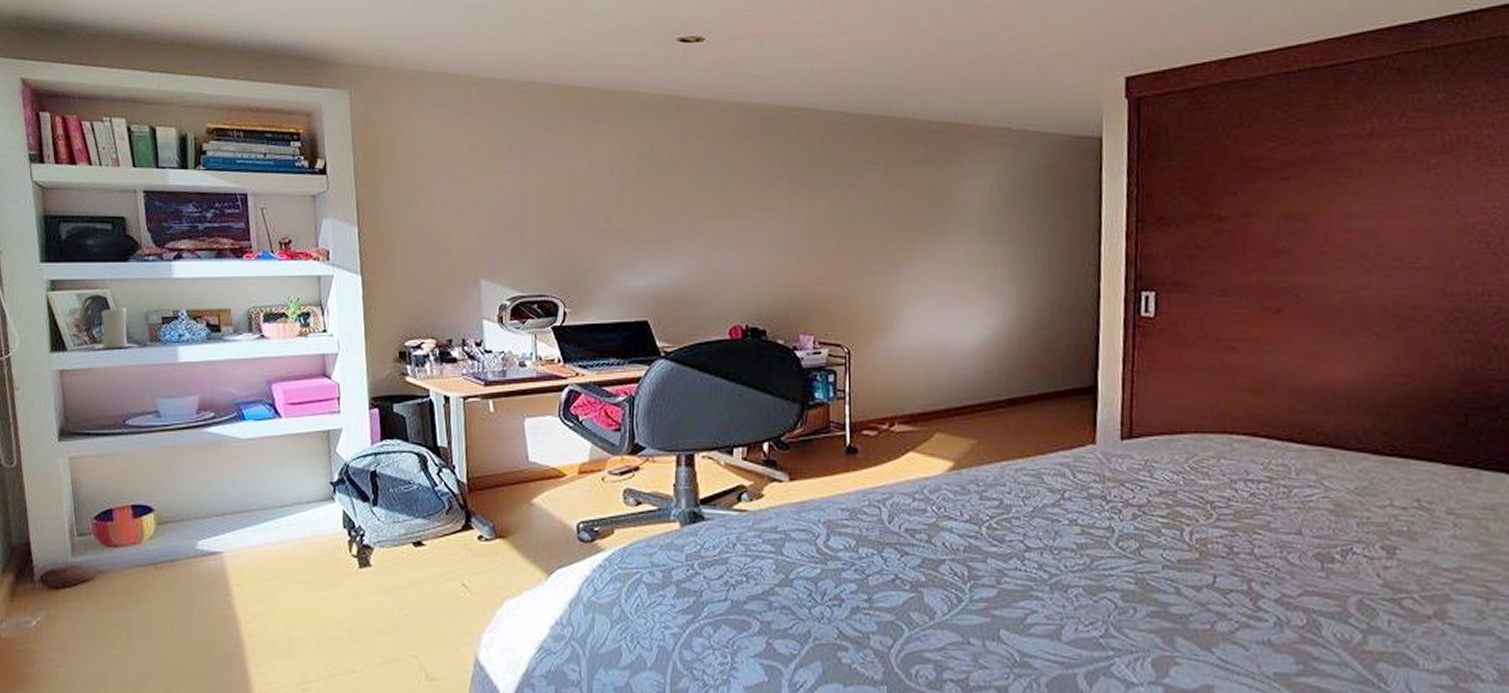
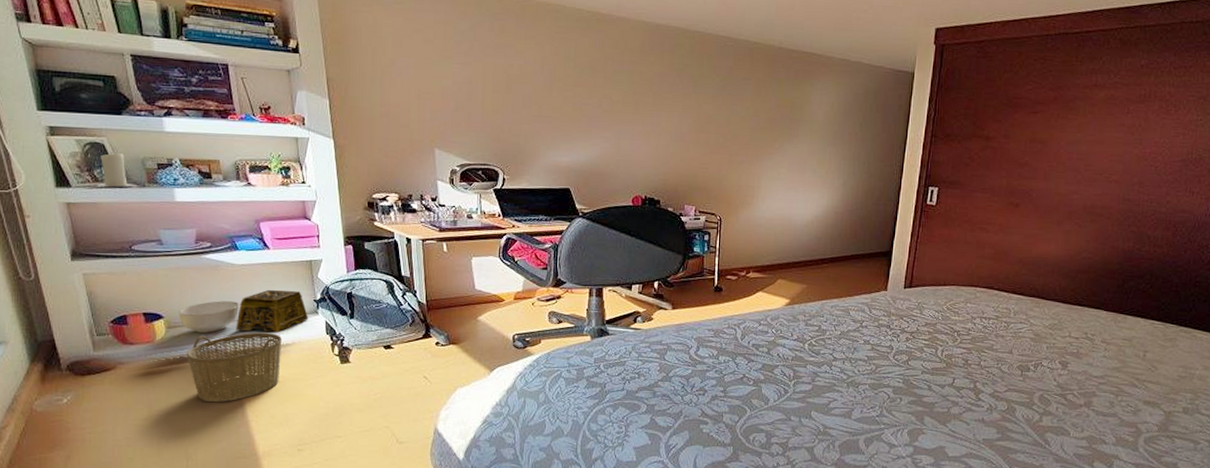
bowl: none [171,487,242,530] -> present [178,301,239,333]
basket: none [176,527,290,624] -> present [186,332,282,403]
decorative box: none [236,469,323,528] -> present [236,289,309,333]

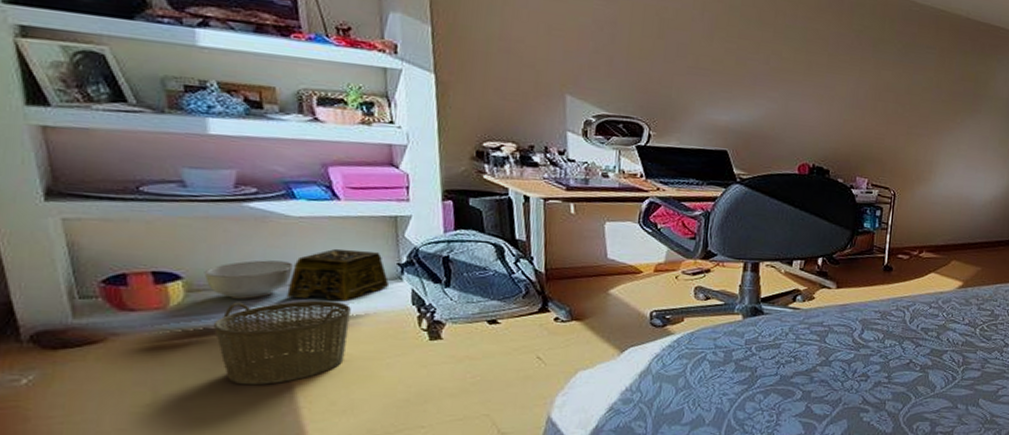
candle: present [100,152,127,187] -> none [98,65,138,111]

